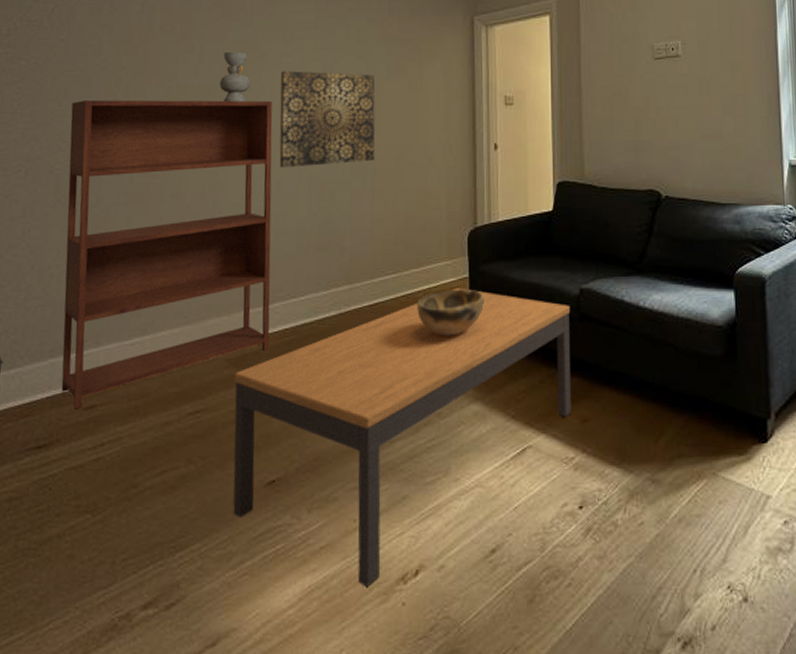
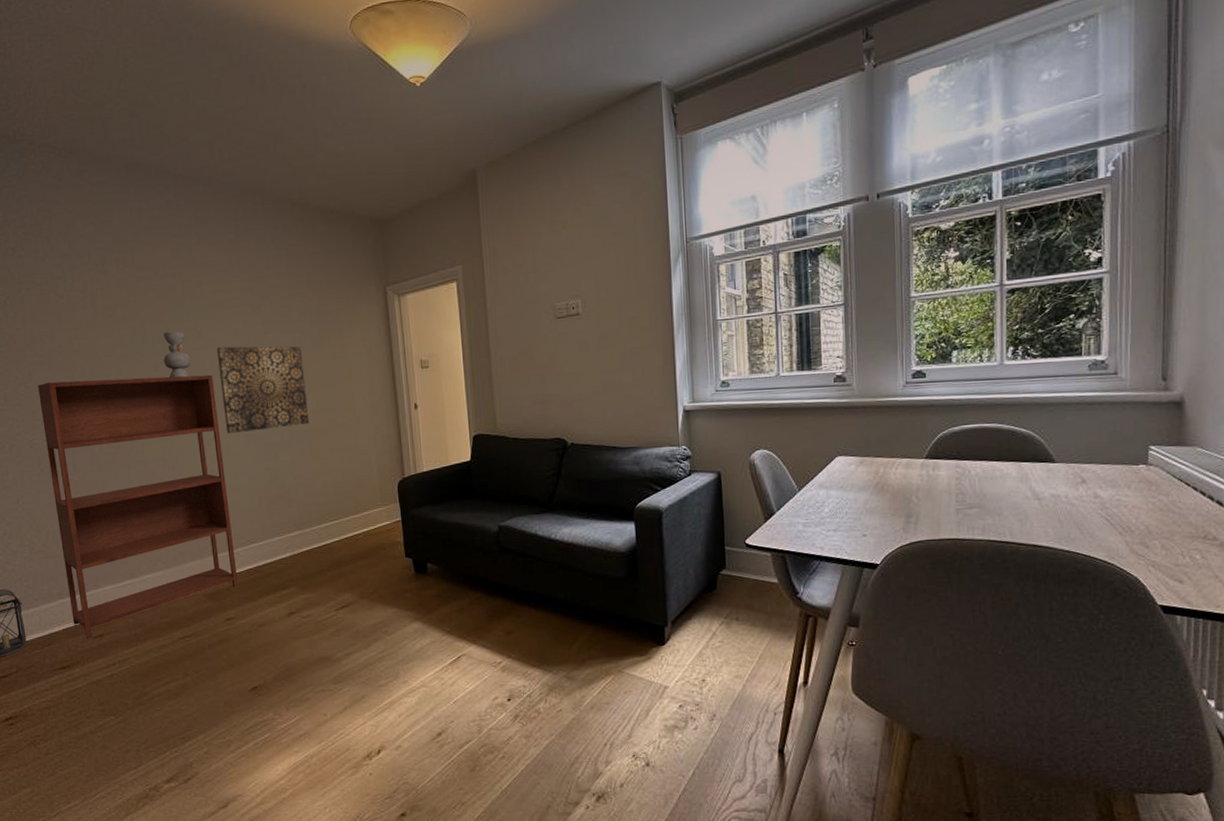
coffee table: present [233,287,572,587] -> none [212,529,497,763]
decorative bowl: present [417,289,484,336] -> none [359,530,416,569]

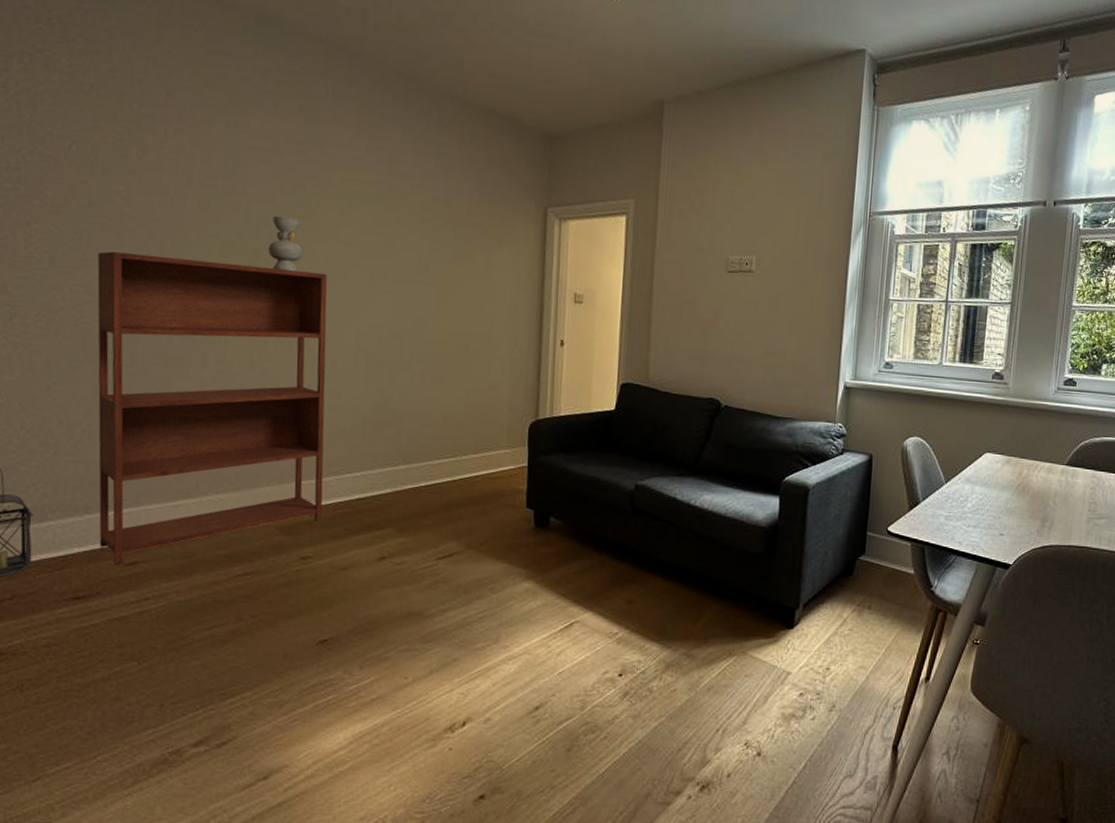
wall art: present [216,346,310,434] -> none [334,243,439,346]

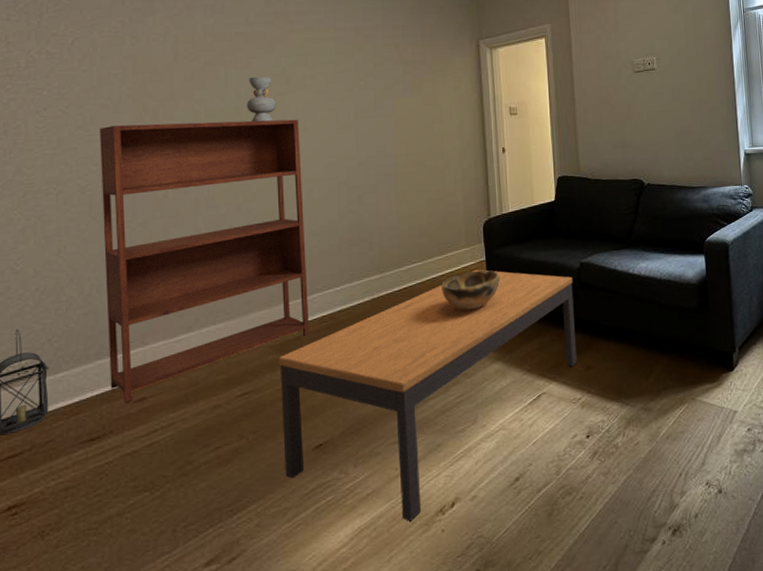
coffee table: none [284,475,625,734] -> present [278,269,578,522]
decorative bowl: none [474,476,542,519] -> present [442,270,500,310]

